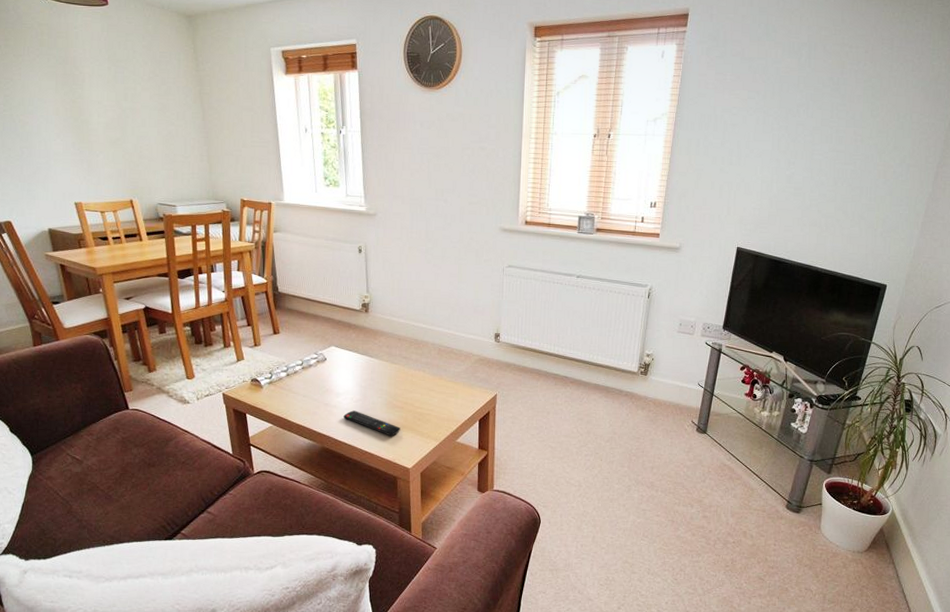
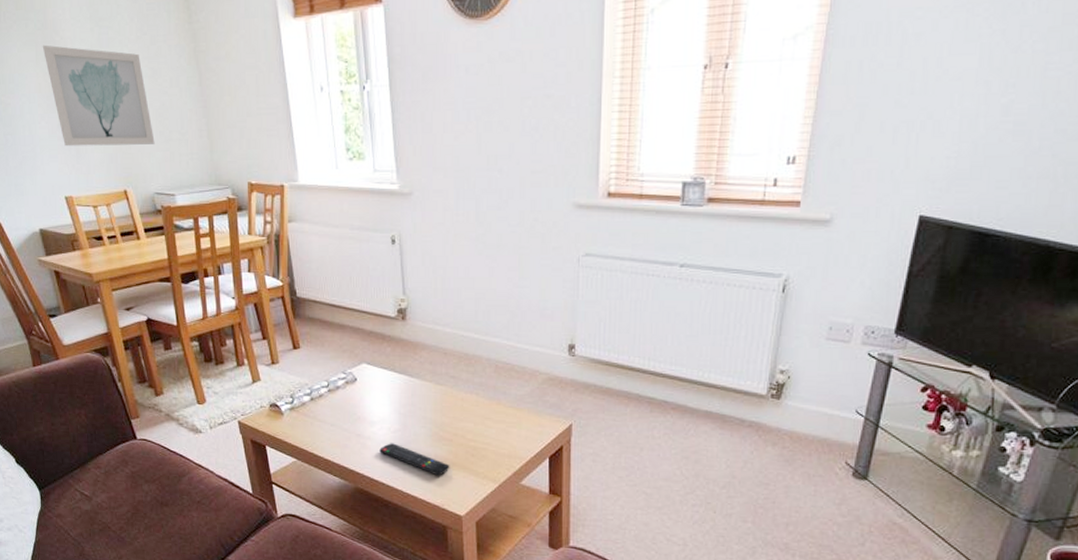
wall art: none [62,77,161,164] -> present [42,44,155,147]

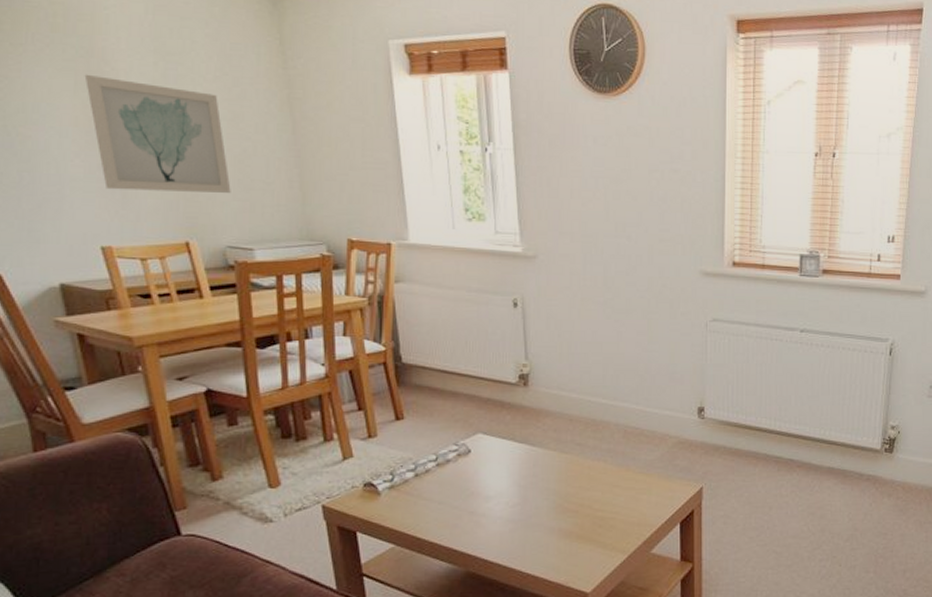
remote control: present [379,443,450,476] -> none [495,519,575,551]

